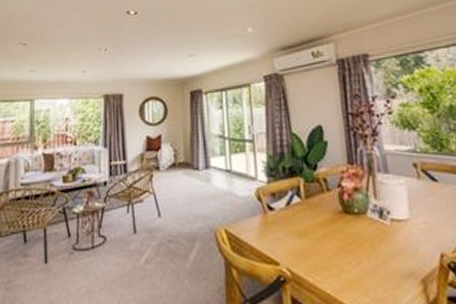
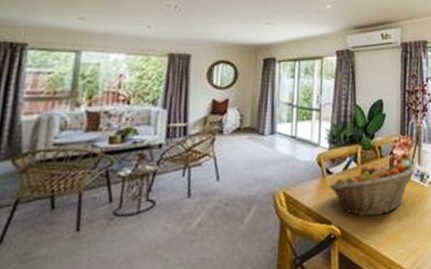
fruit basket: none [272,198,373,258] -> present [329,164,416,217]

